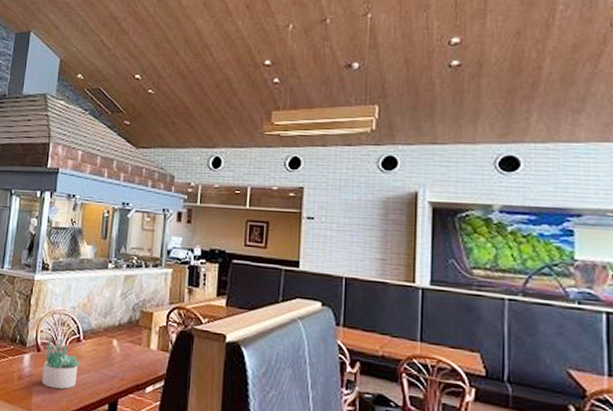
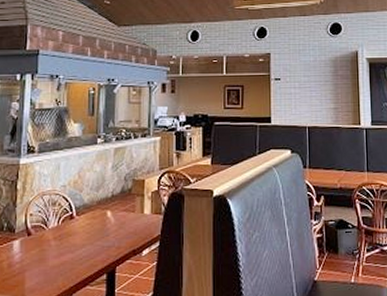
succulent plant: present [41,338,81,389] -> none [34,218,76,270]

